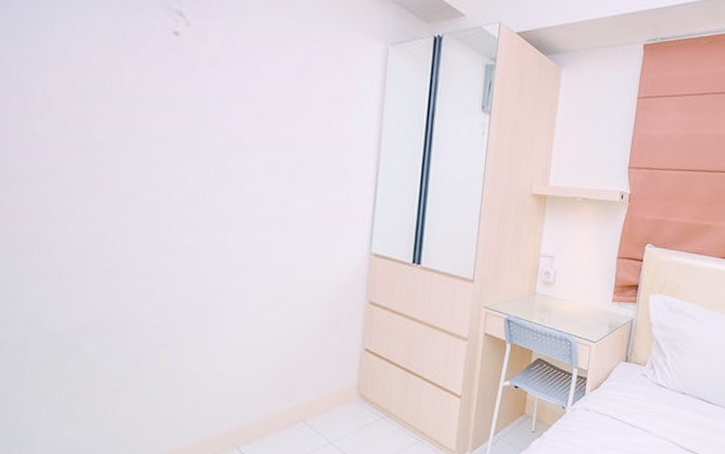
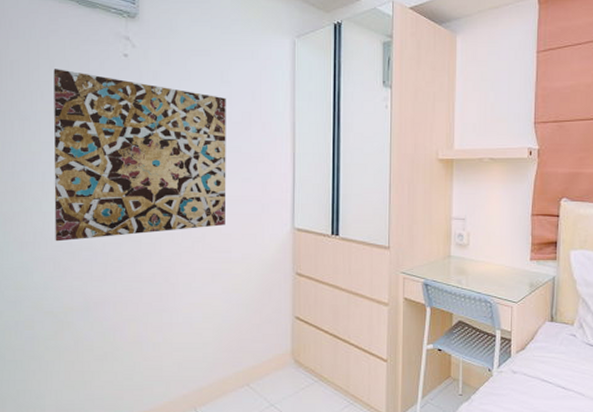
wall art: none [63,35,302,249] -> present [53,69,226,242]

